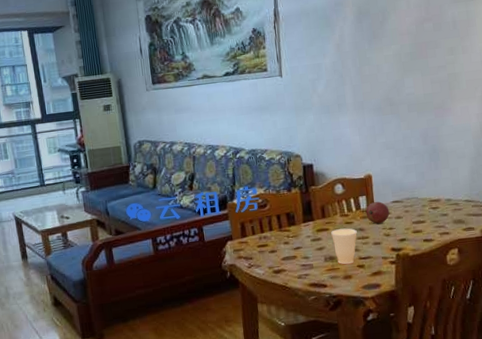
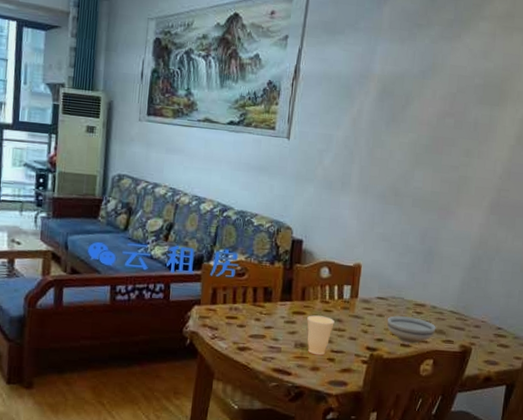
fruit: present [365,201,390,224] -> none [347,294,372,318]
bowl: none [405,212,455,237] -> present [386,315,436,343]

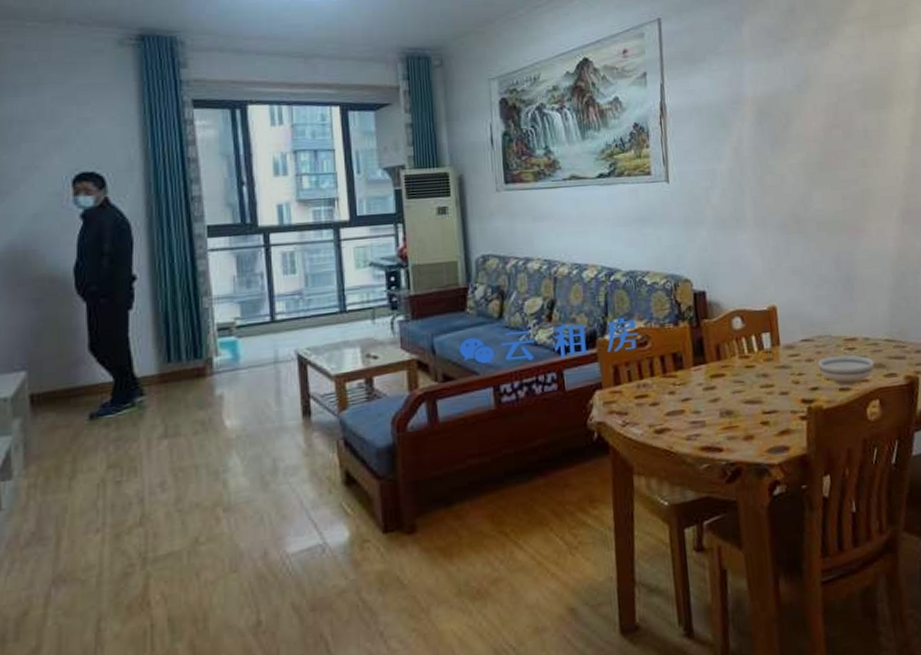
cup: present [307,315,335,356] -> none [728,373,760,422]

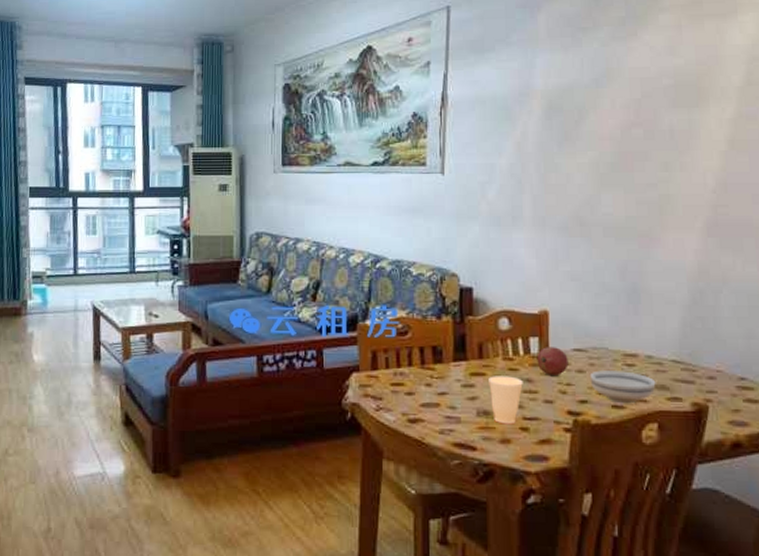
cup: none [728,373,760,422] -> present [488,376,523,425]
fruit: none [769,340,799,368] -> present [536,347,569,375]

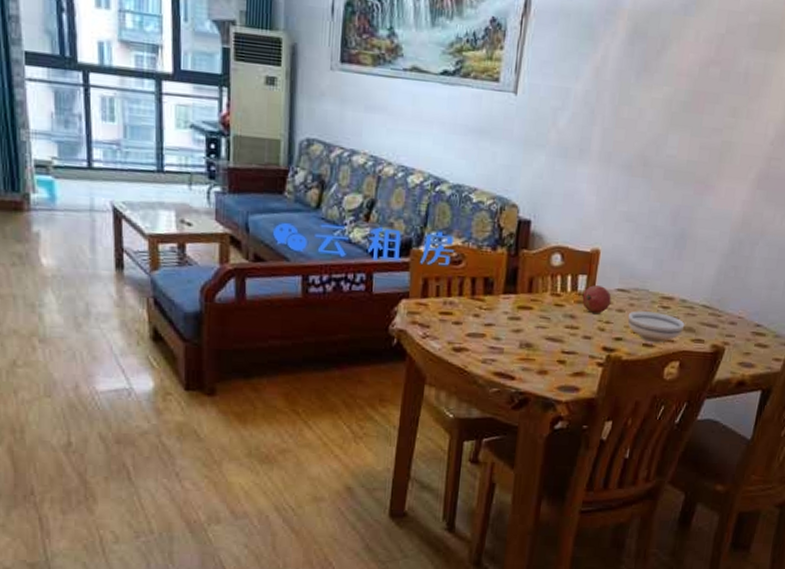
cup: present [488,376,523,425] -> none [533,310,567,357]

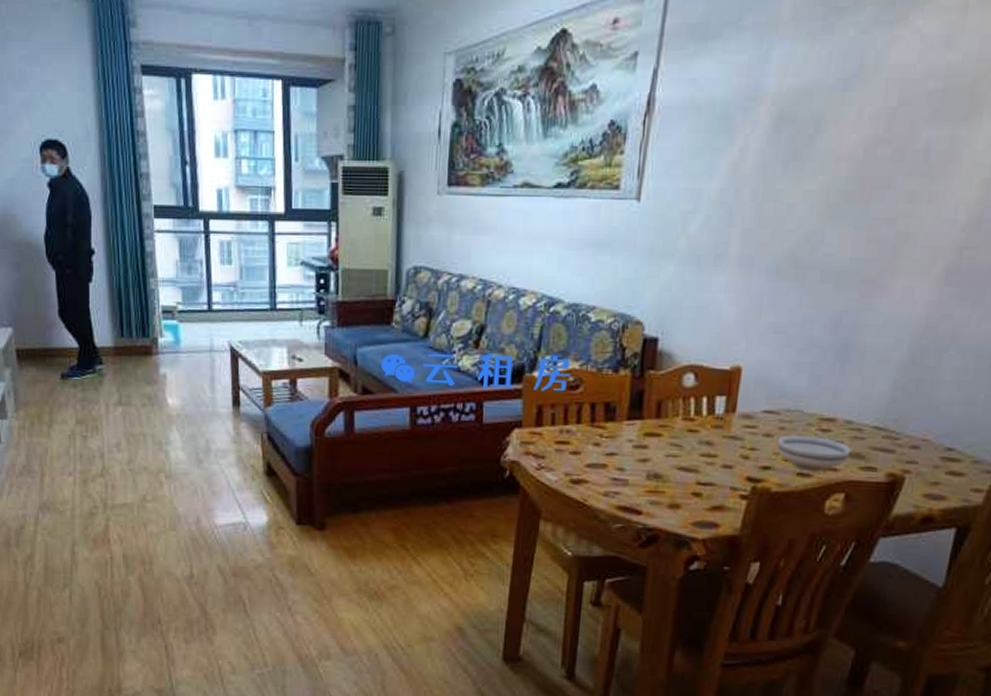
fruit: present [582,285,612,313] -> none [720,407,757,439]

